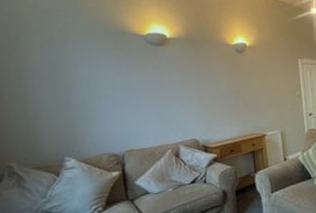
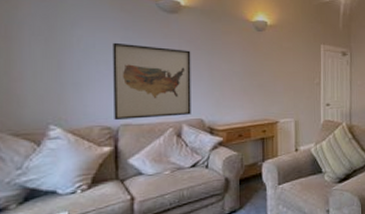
wall art: none [110,77,186,148] -> present [113,42,191,121]

